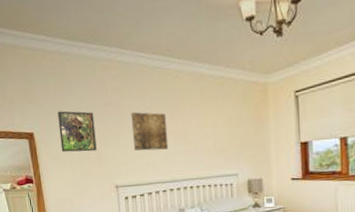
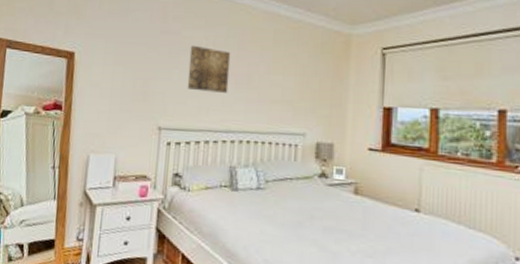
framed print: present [57,111,97,152] -> none [102,32,148,83]

